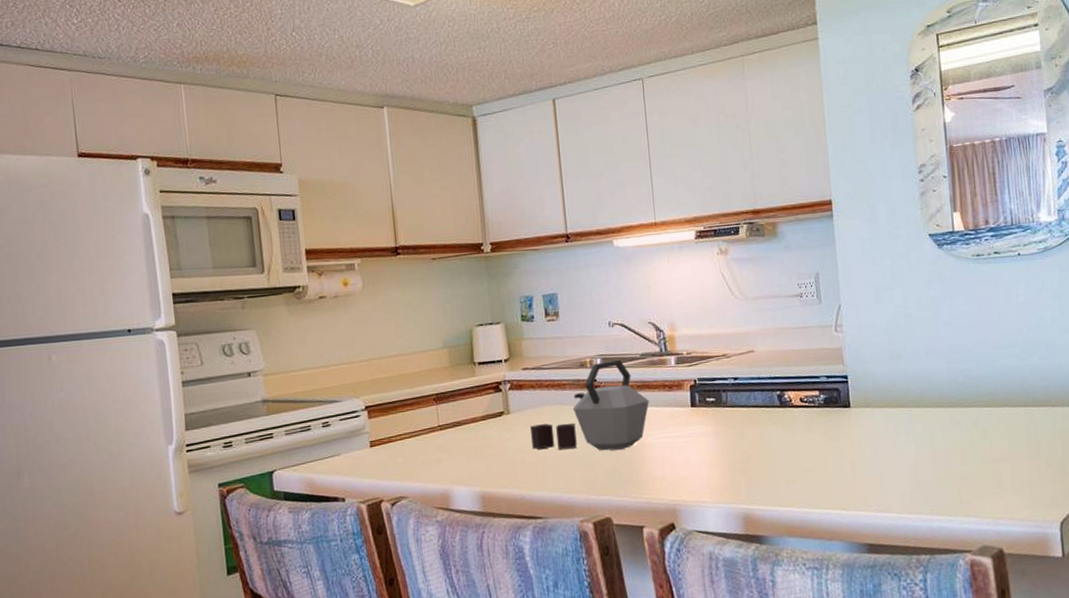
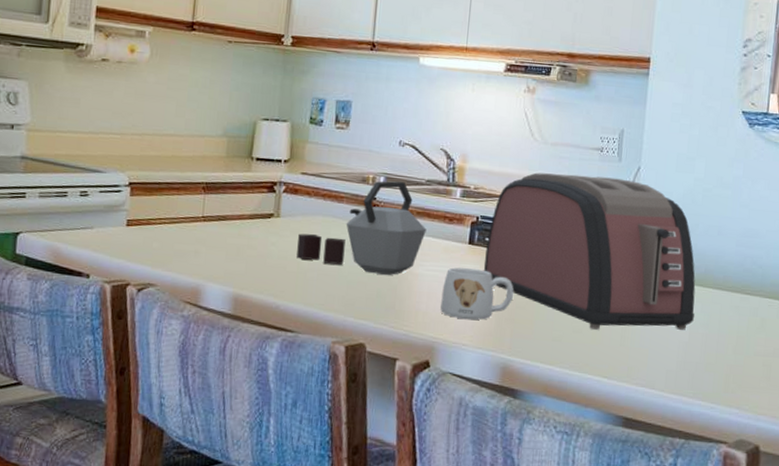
mug: none [674,429,742,479] -> present [440,267,514,320]
toaster: none [707,319,918,467] -> present [484,172,696,330]

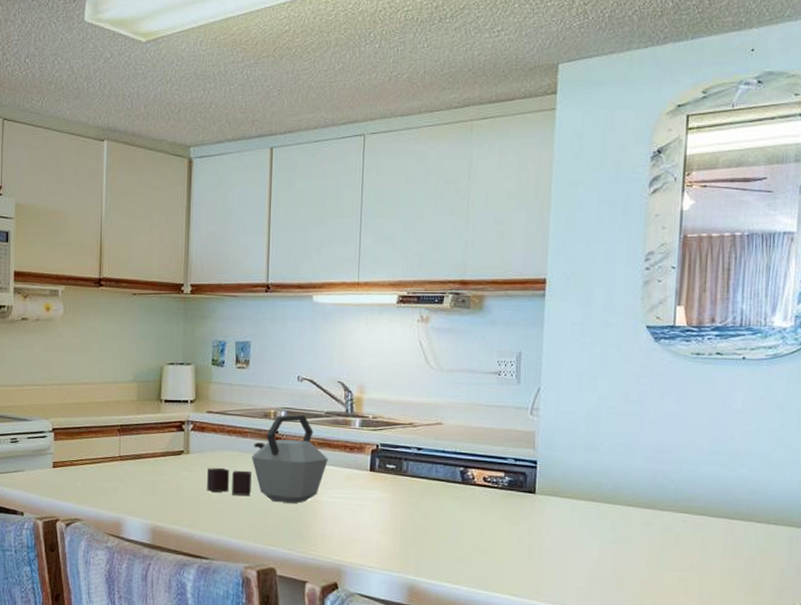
mug: present [440,267,514,320] -> none [346,493,416,543]
toaster: present [484,172,696,330] -> none [386,399,604,549]

